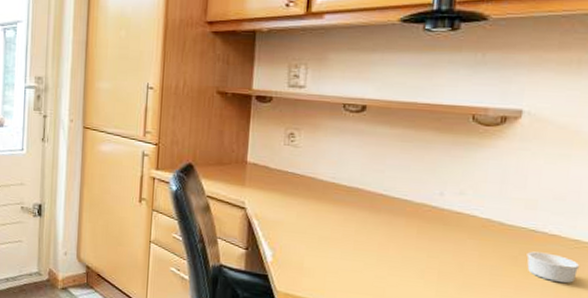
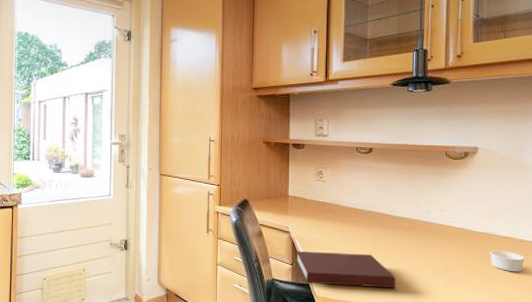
notebook: none [252,232,387,291] -> present [296,250,396,289]

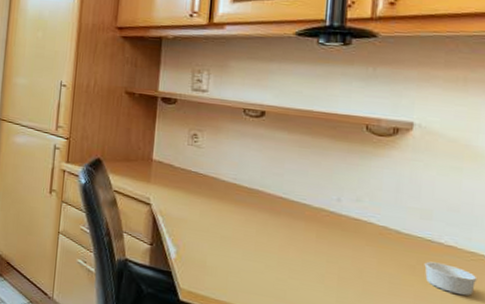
notebook: present [296,250,396,289] -> none [156,228,288,293]

